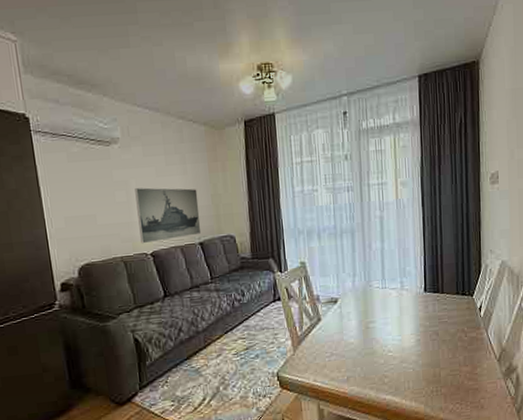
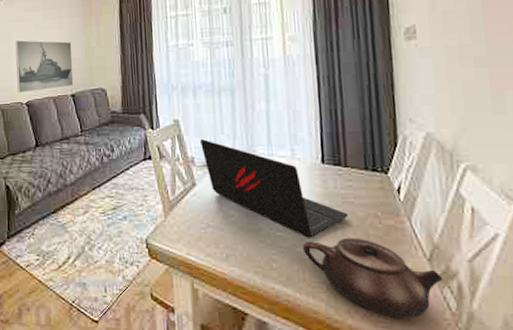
laptop: none [324,278,443,355] -> present [199,139,349,238]
teapot: none [407,349,507,407] -> present [302,237,443,318]

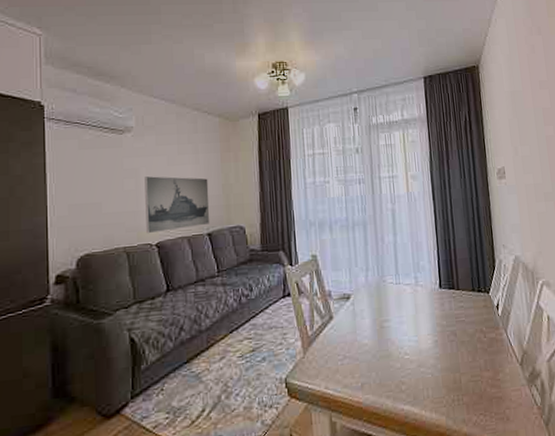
laptop: present [199,139,349,238] -> none [336,273,462,358]
teapot: present [302,237,443,318] -> none [425,352,531,419]

